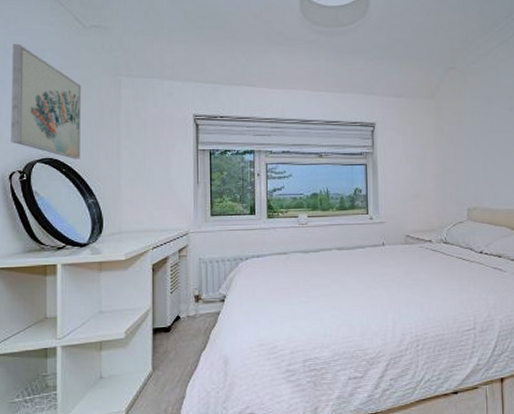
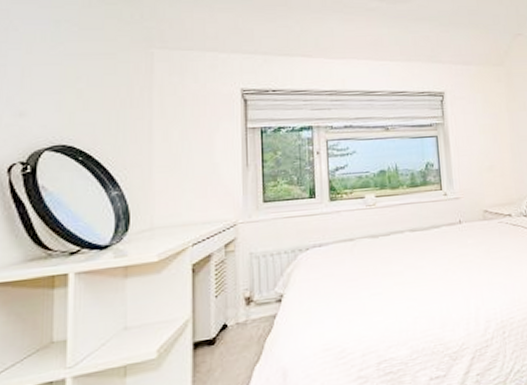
wall art: present [11,44,82,159] -> none [11,14,105,145]

